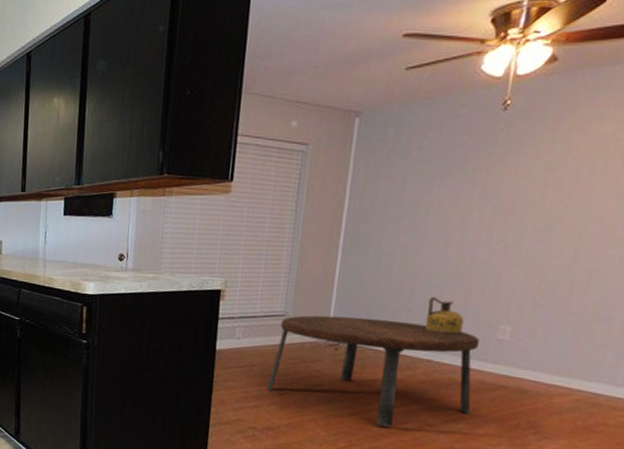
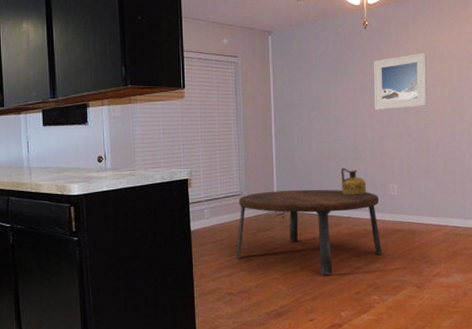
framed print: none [496,147,600,225] -> present [373,53,427,110]

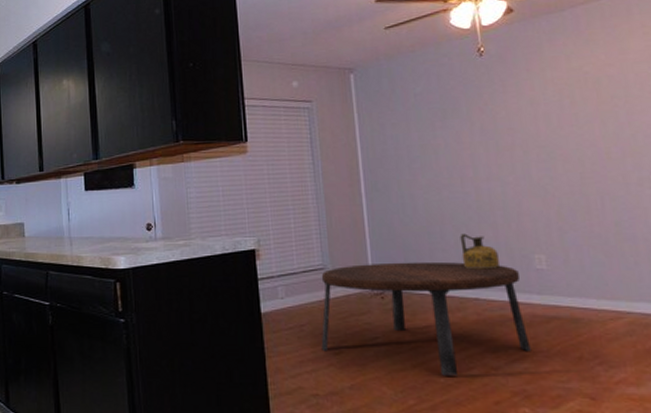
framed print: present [373,53,427,110] -> none [496,80,582,158]

